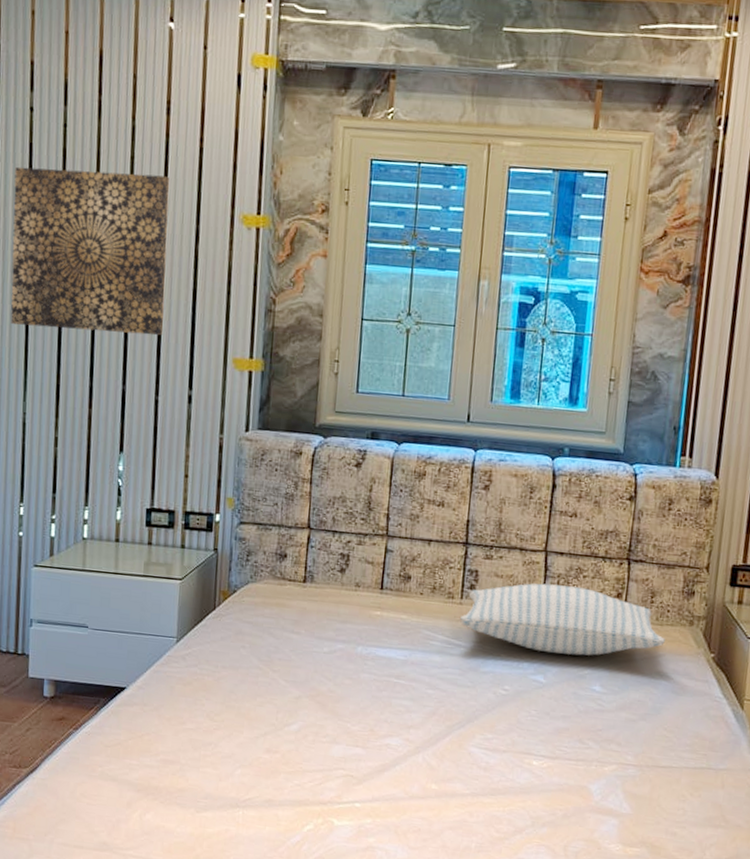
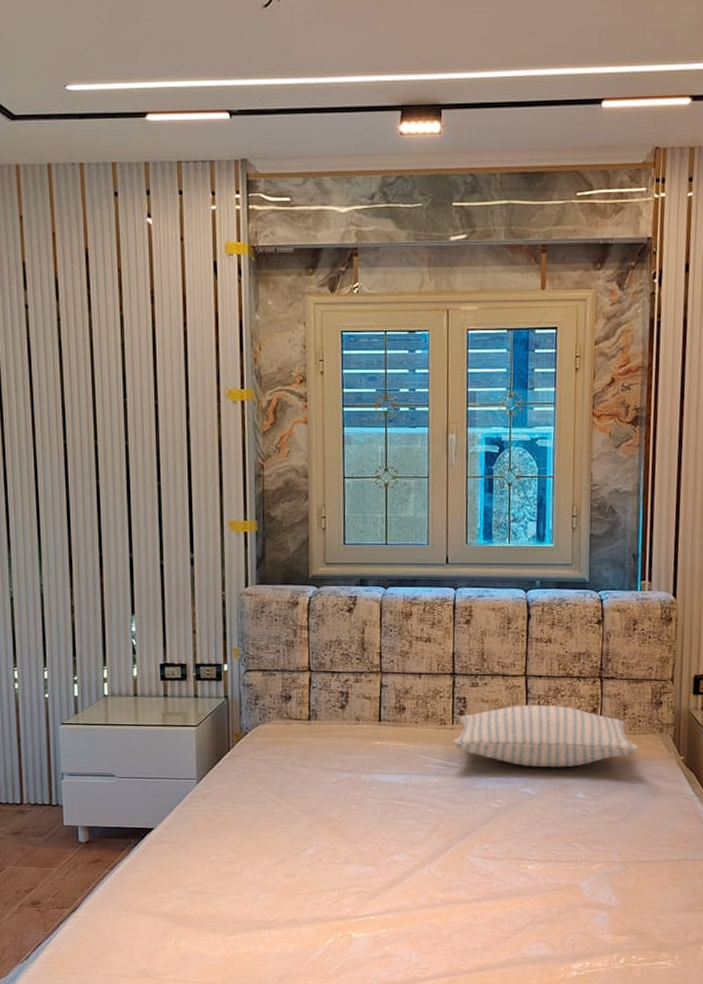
wall art: present [11,166,170,336] -> none [16,359,163,506]

